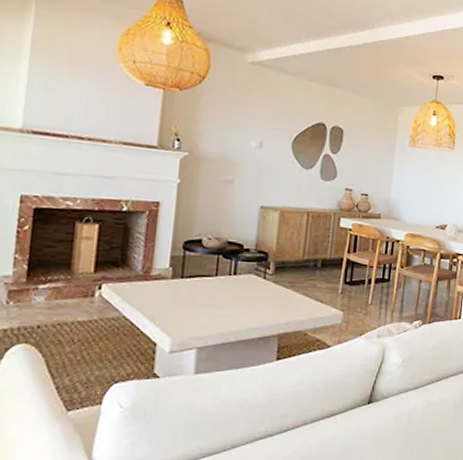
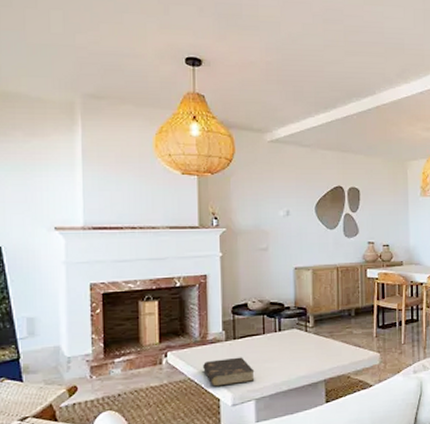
book: none [141,298,201,329] -> present [203,357,255,387]

